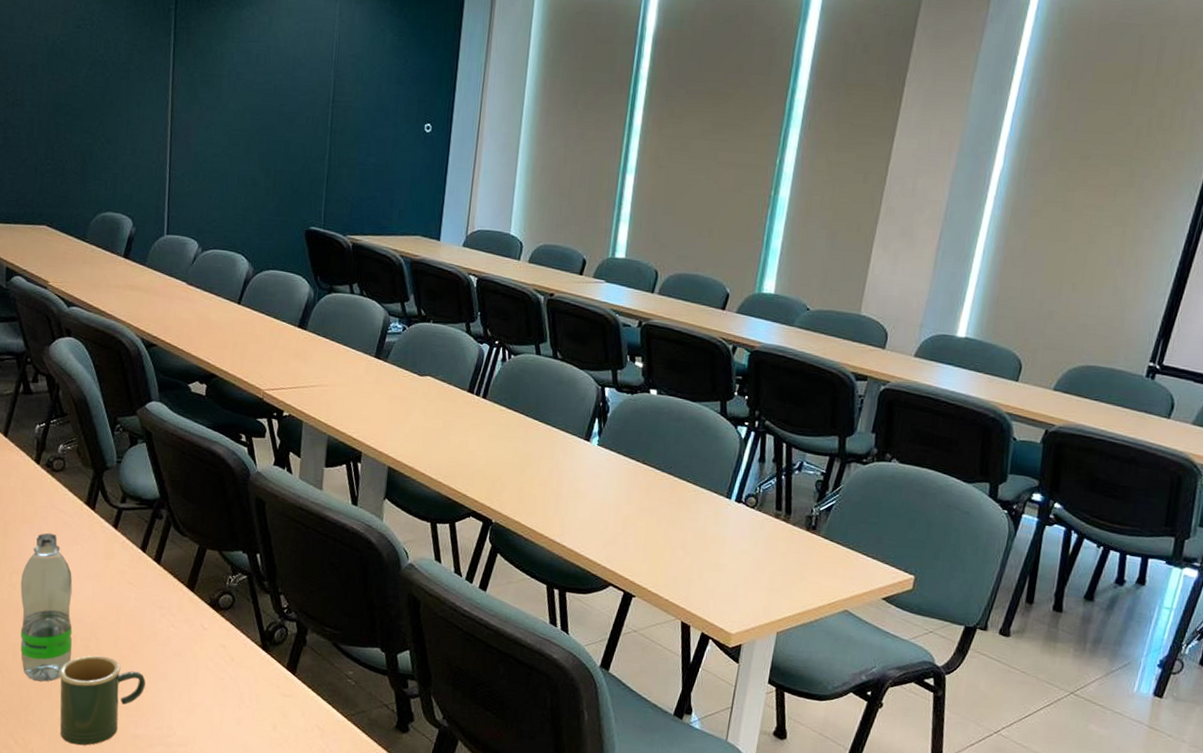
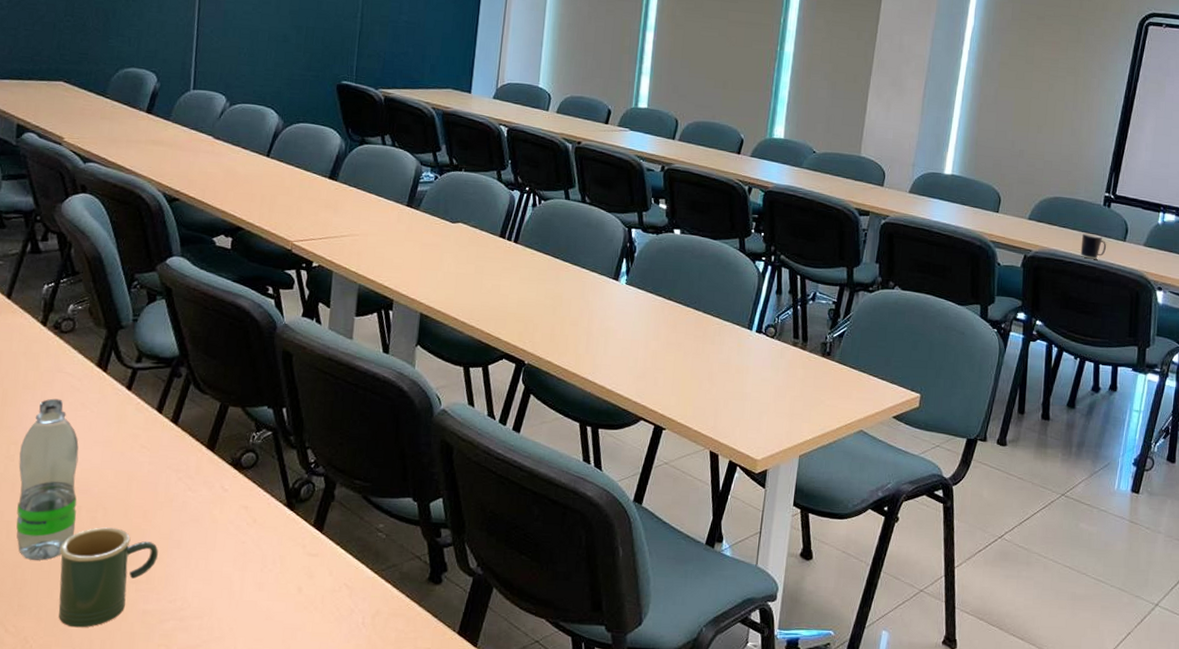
mug: none [1113,408,1146,438] -> present [1080,233,1106,259]

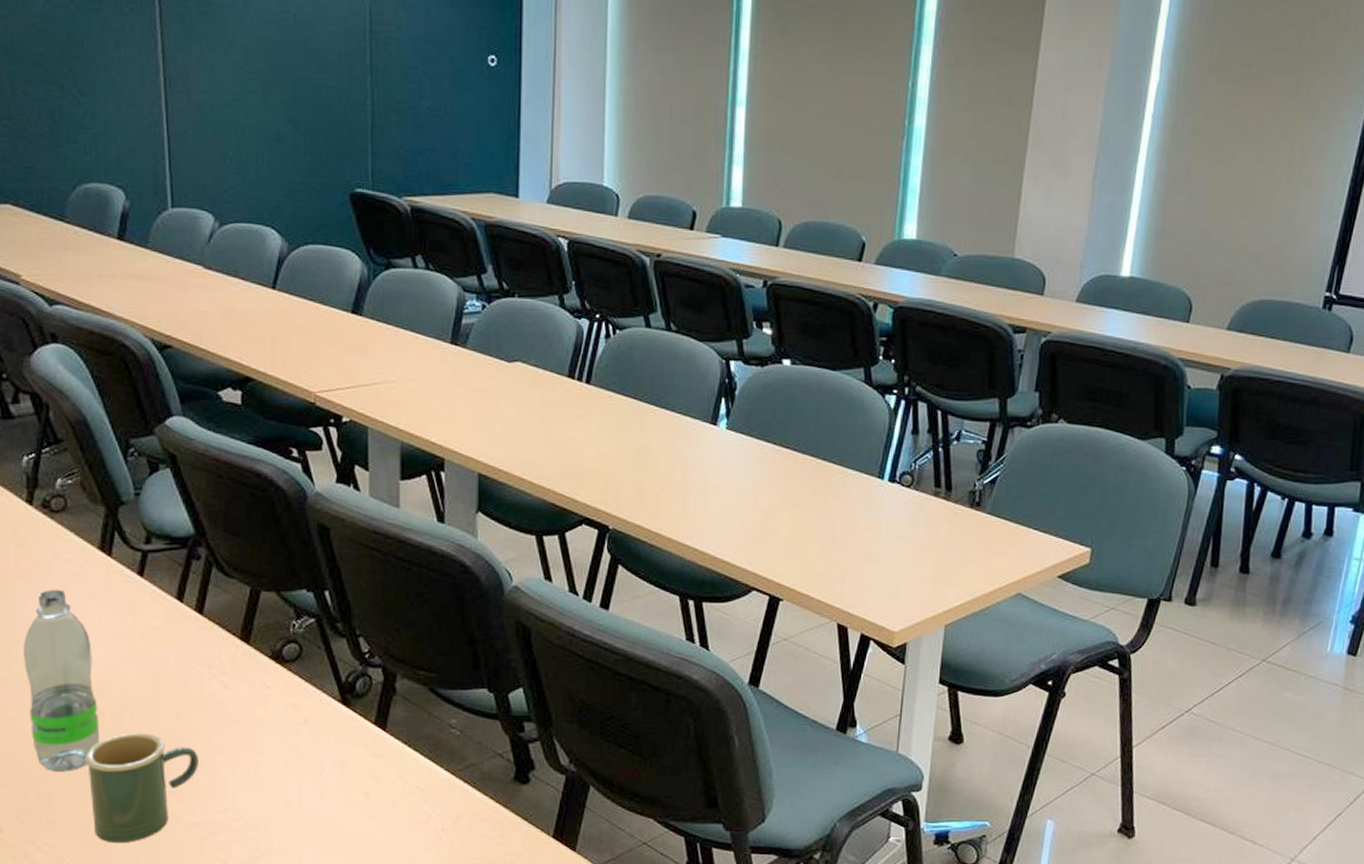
mug: present [1080,233,1106,259] -> none [1292,345,1325,376]

